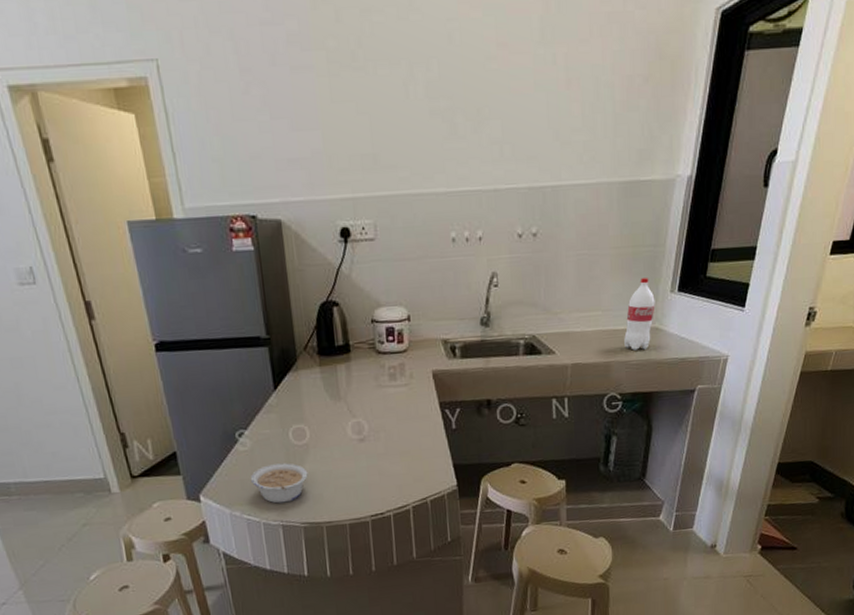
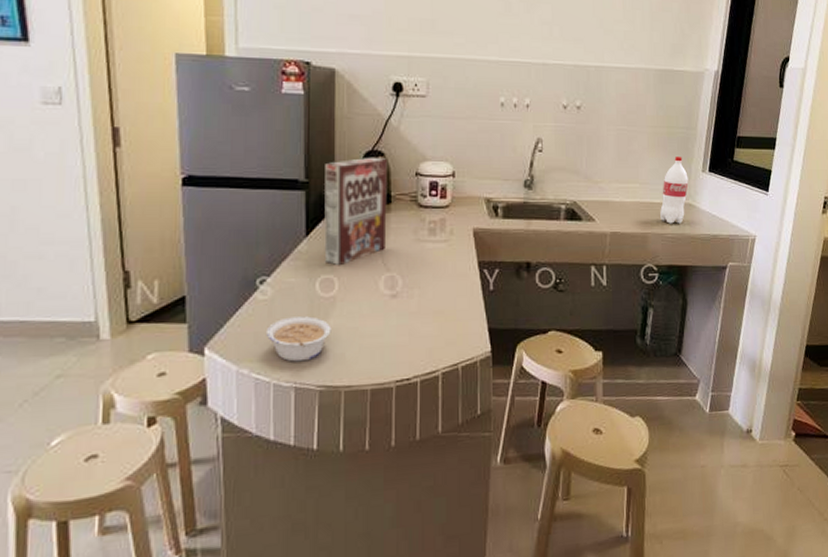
cereal box: none [283,307,349,416] -> present [324,157,387,266]

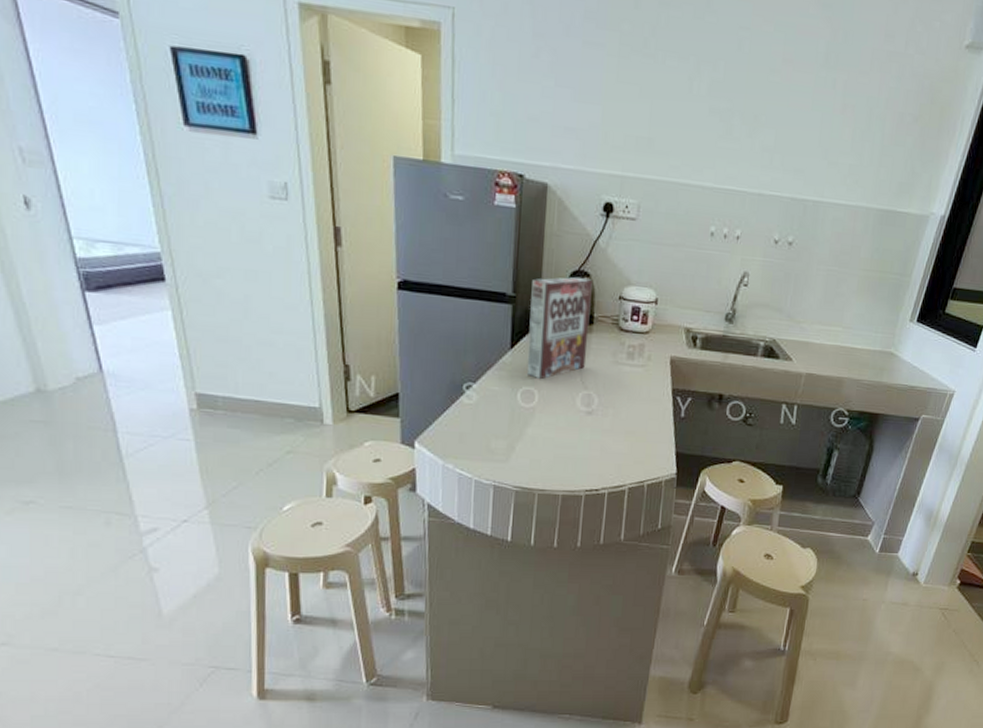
legume: present [265,316,331,362] -> none [469,422,530,464]
bottle: present [660,157,689,224] -> none [859,303,894,372]

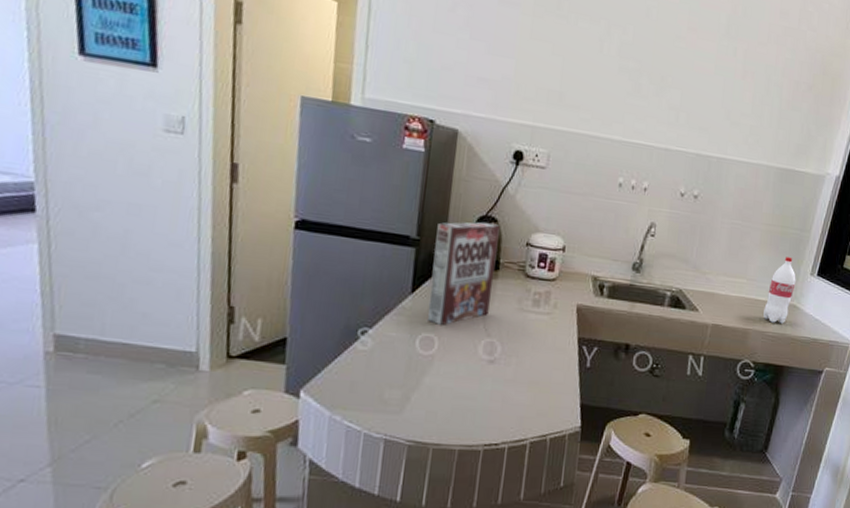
bottle: none [859,303,894,372] -> present [763,257,796,324]

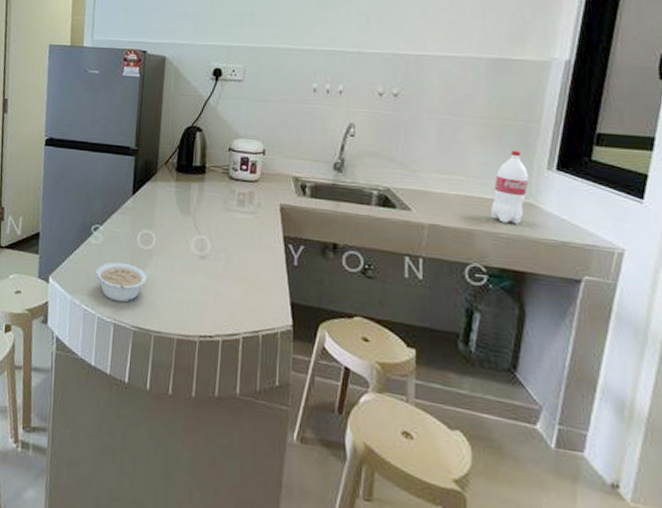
legume: none [361,370,427,415] -> present [95,262,148,303]
cereal box: present [427,222,500,326] -> none [145,131,204,224]

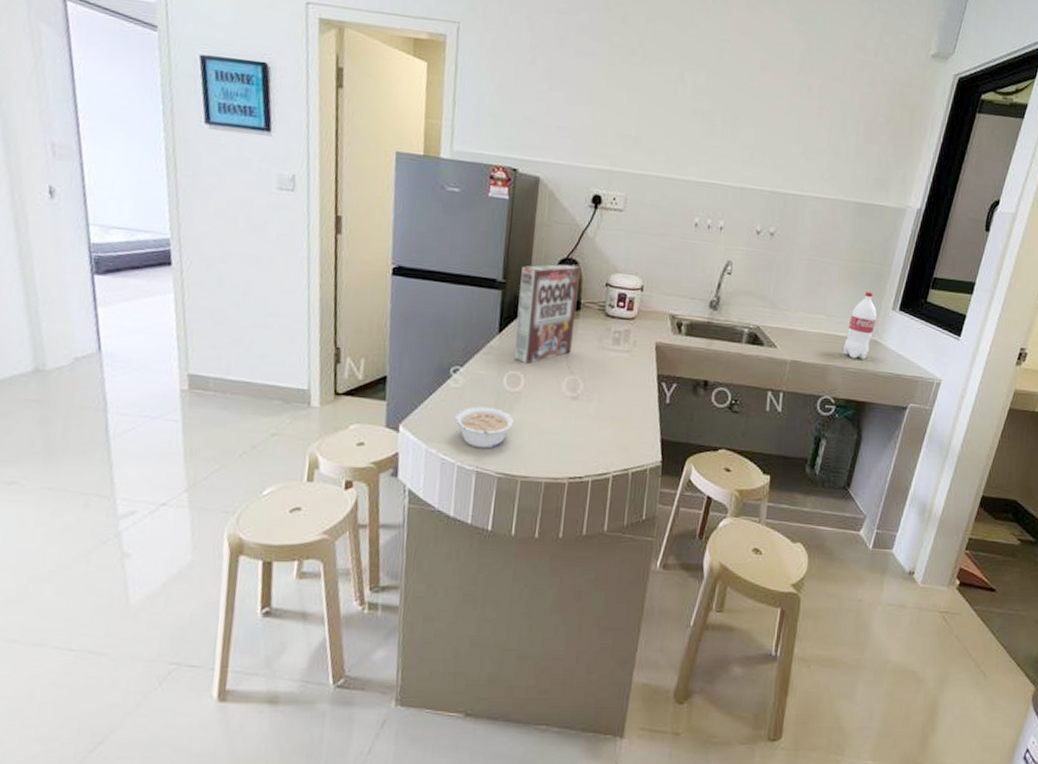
cereal box: none [145,131,204,224] -> present [513,264,580,364]

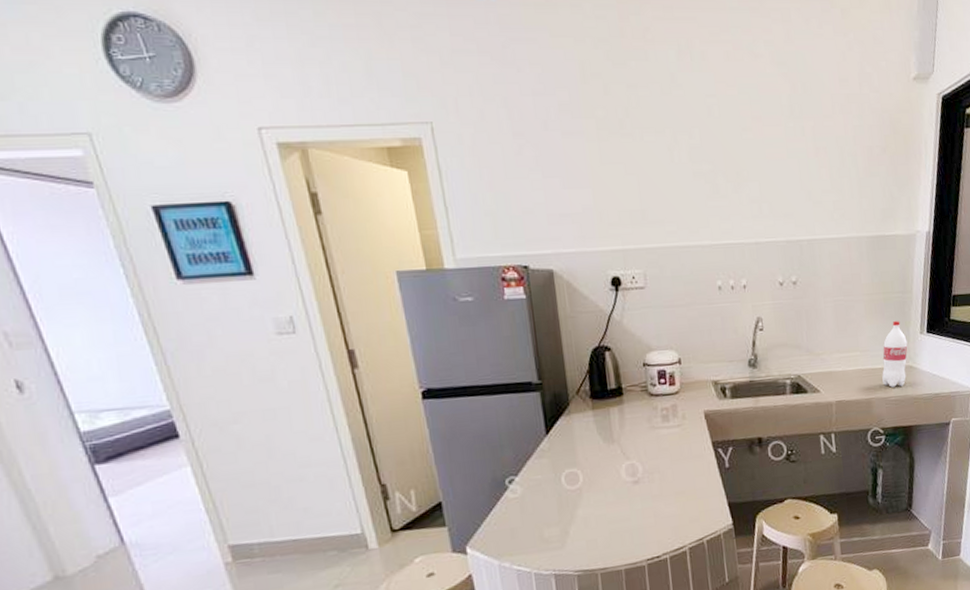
legume: present [454,406,514,449] -> none [520,509,582,552]
cereal box: present [513,264,580,364] -> none [555,352,623,460]

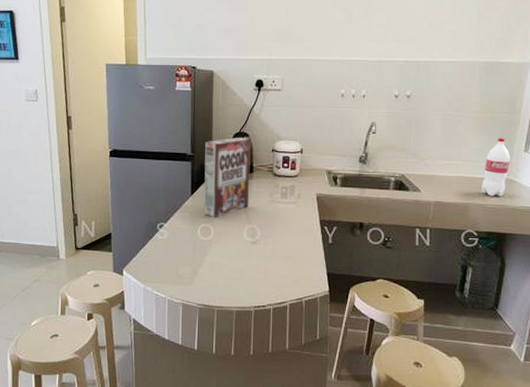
cereal box: none [555,352,623,460] -> present [204,137,251,218]

